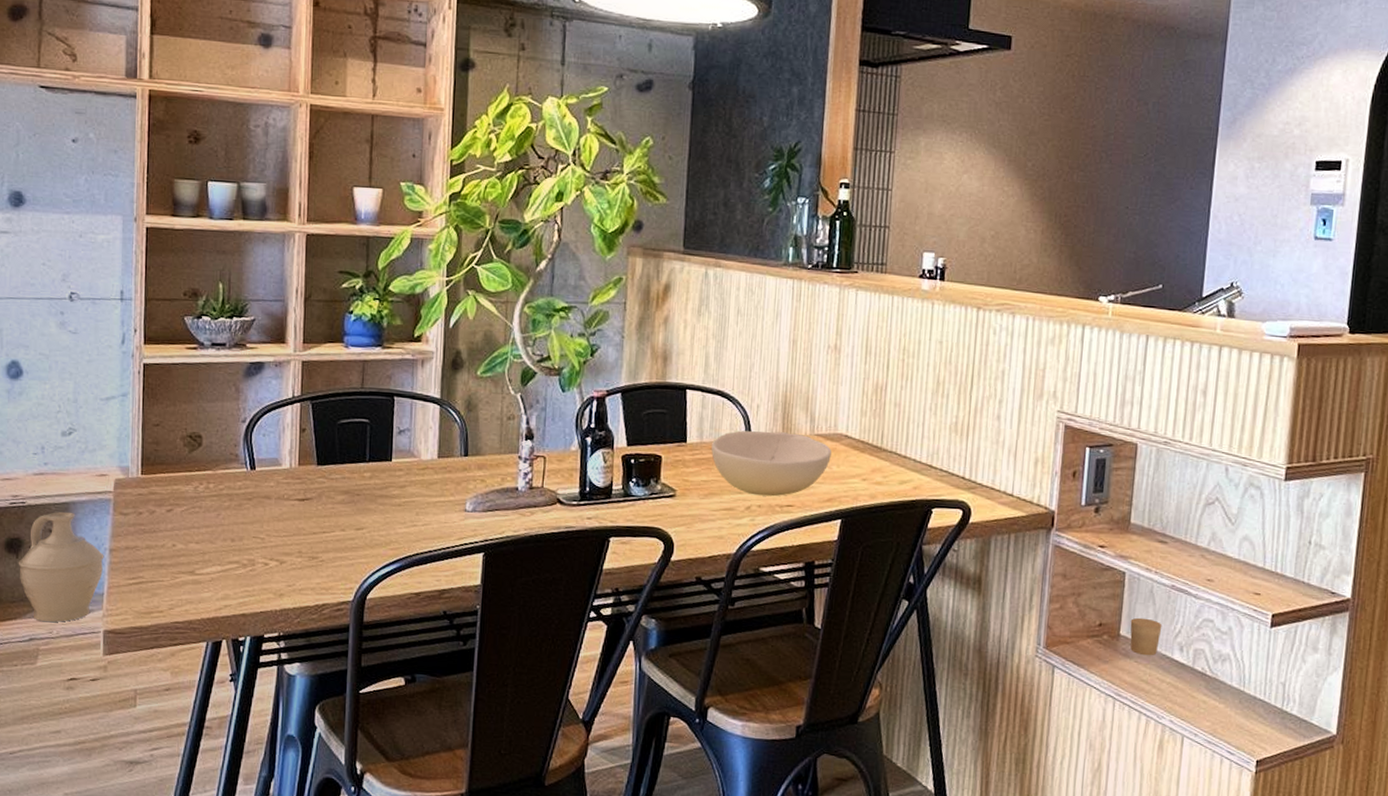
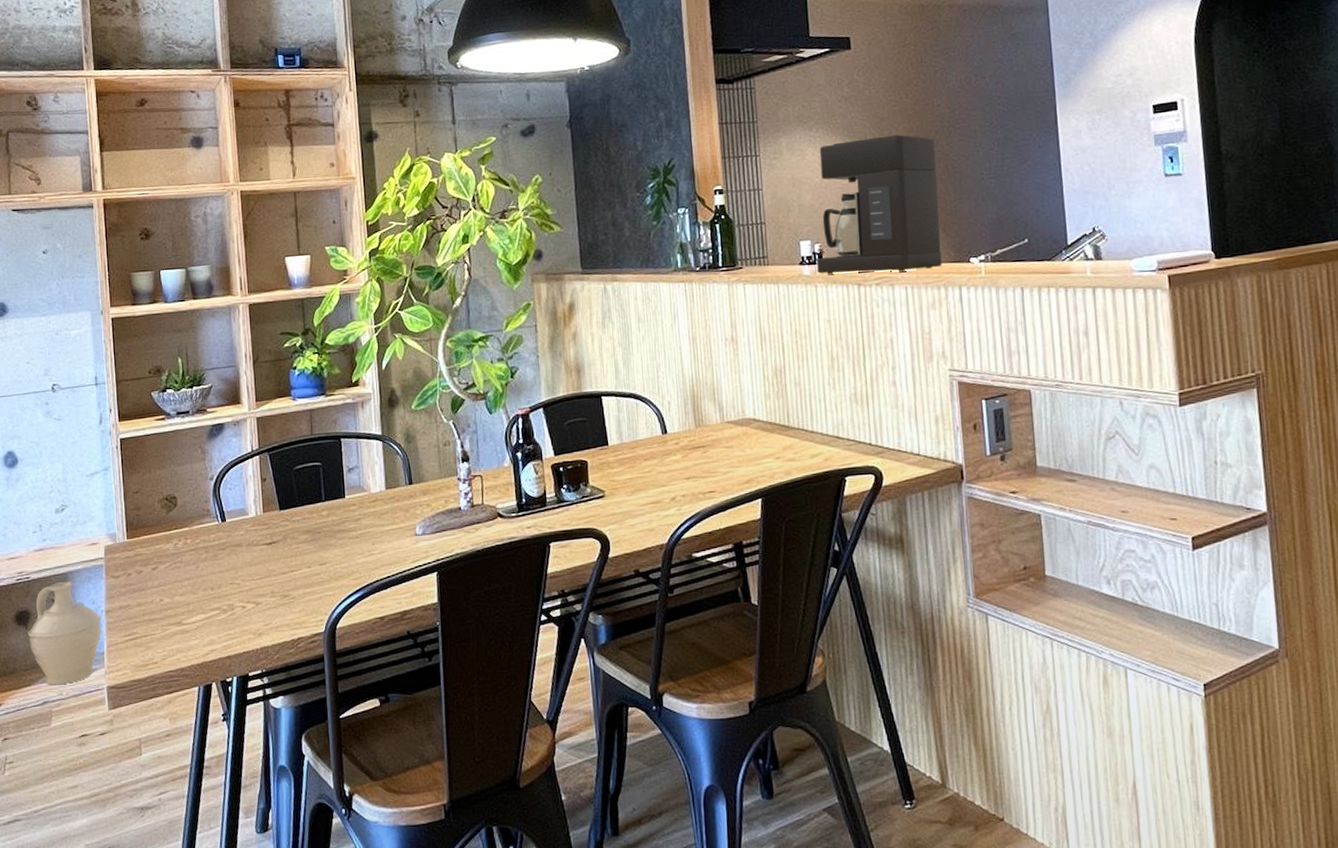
bowl: present [710,430,831,497] -> none [631,423,743,486]
coffee maker: none [937,151,1083,302] -> present [817,134,942,274]
candle: present [1130,617,1162,656] -> none [1053,556,1086,593]

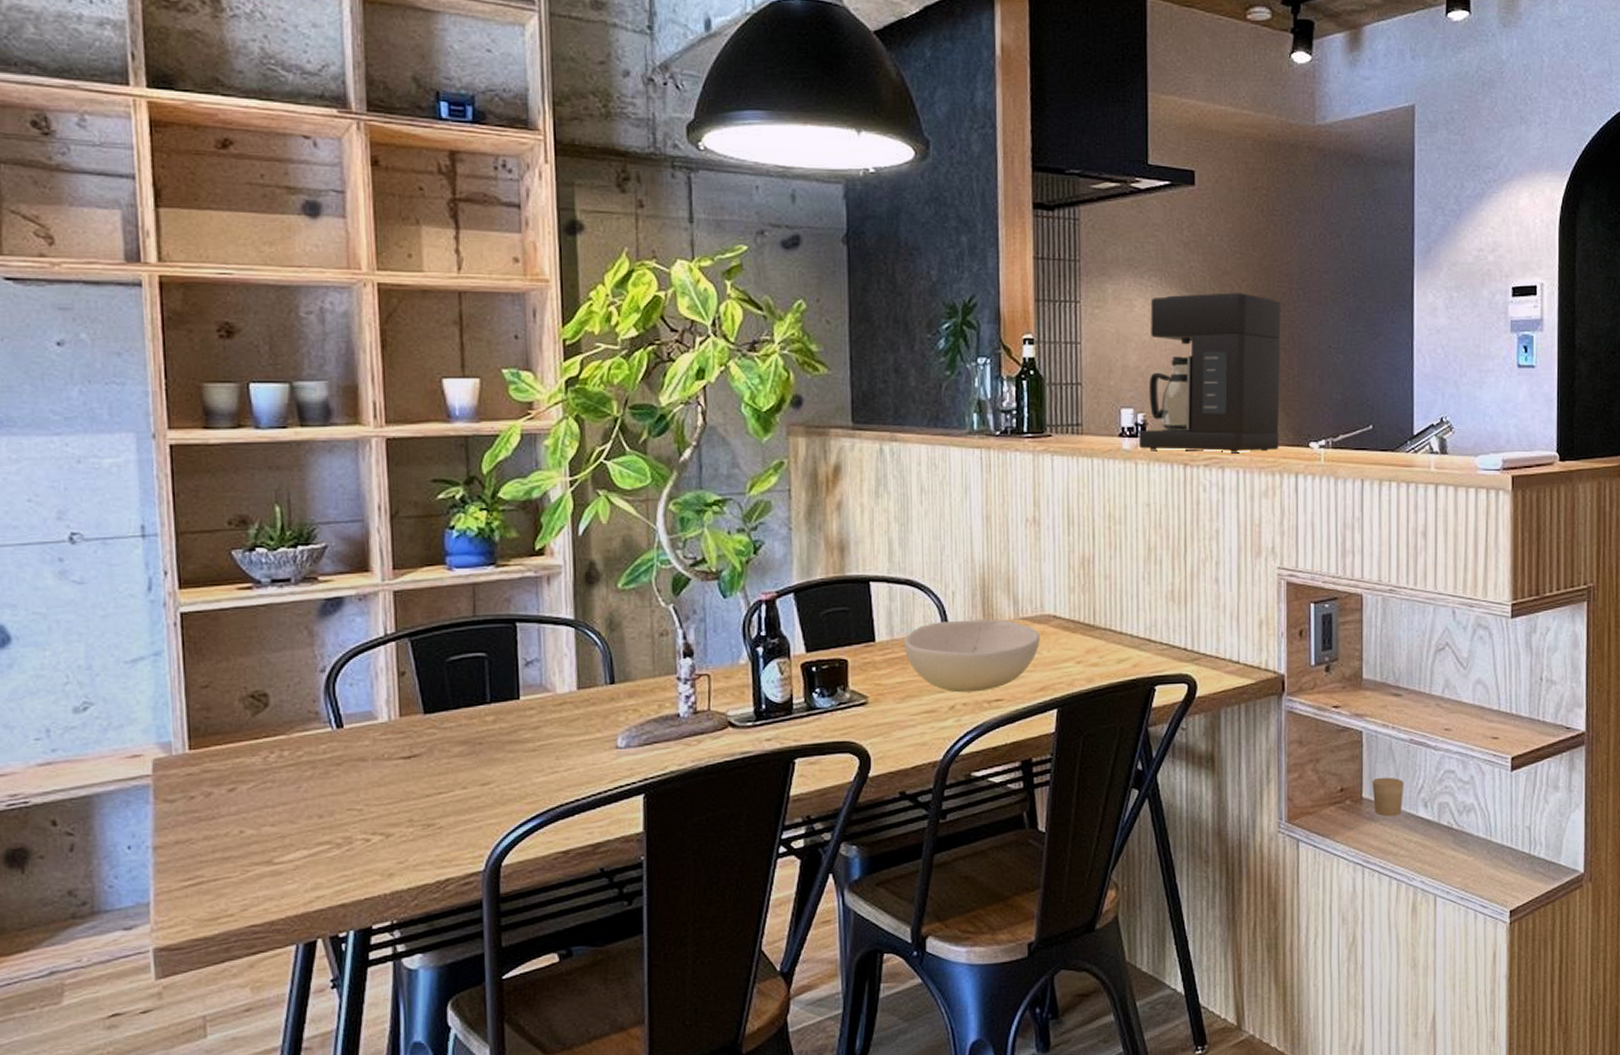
ceramic jug: present [27,581,102,686] -> none [24,806,147,949]
bowl: none [631,423,743,486] -> present [903,619,1040,693]
candle: none [1053,556,1086,593] -> present [1372,777,1404,817]

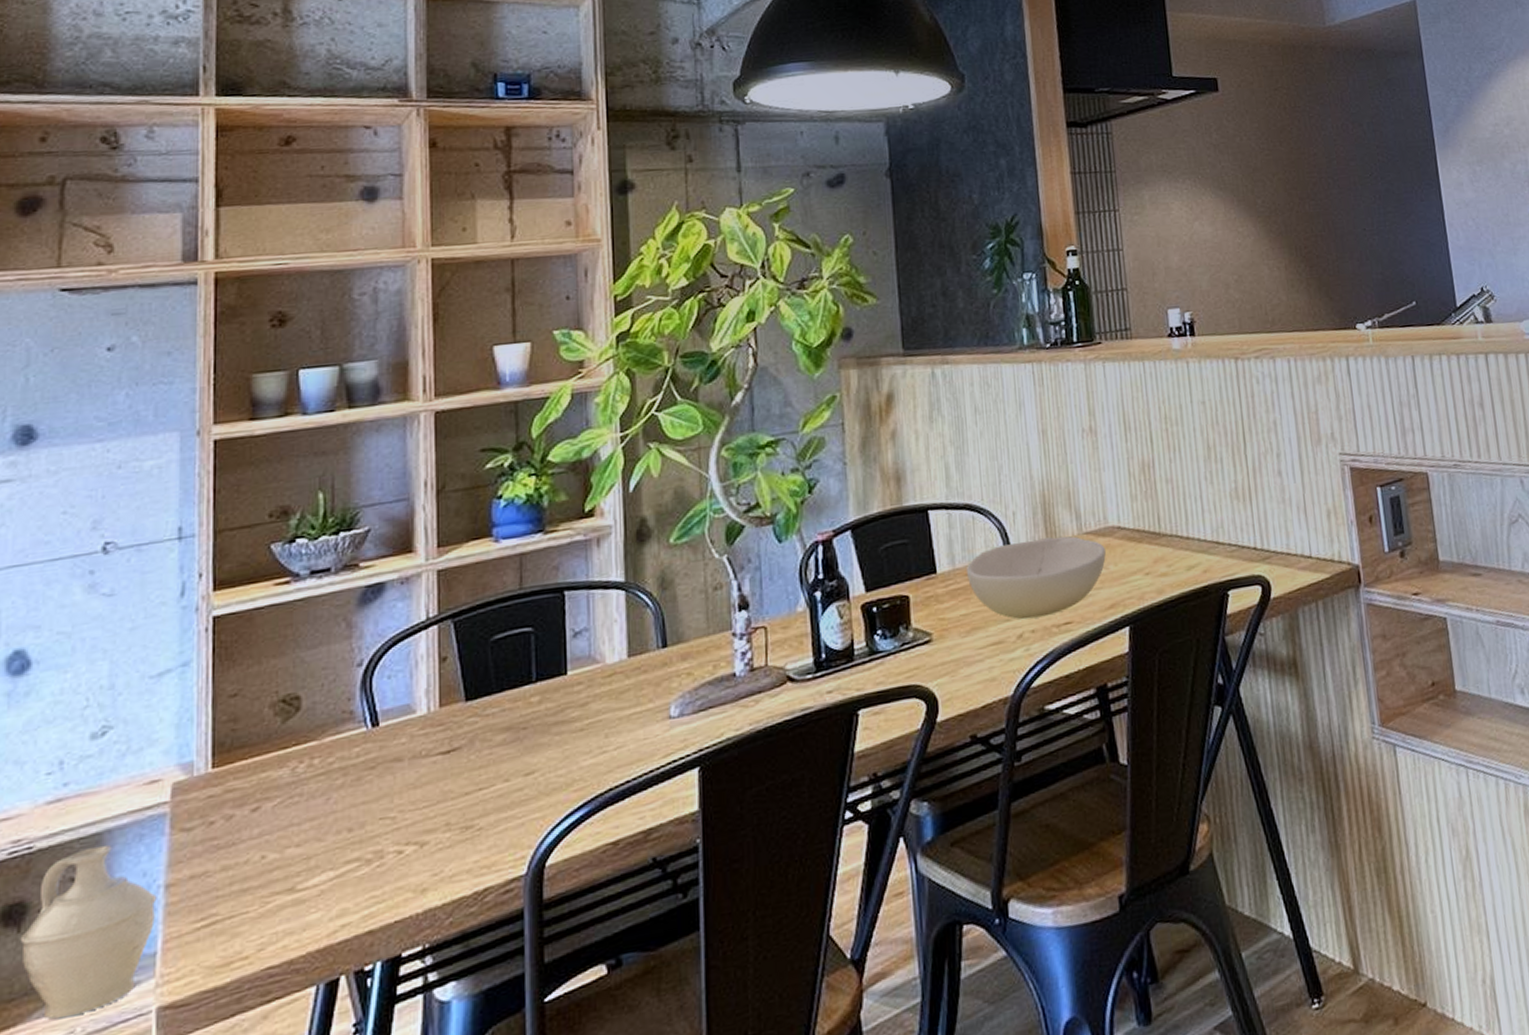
ceramic jug: none [24,806,147,949] -> present [20,844,157,1020]
coffee maker: present [1139,293,1281,452] -> none [1187,186,1327,348]
candle: present [1372,777,1404,817] -> none [1463,664,1499,709]

